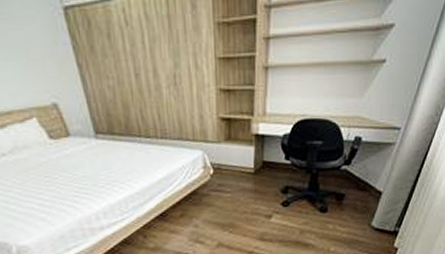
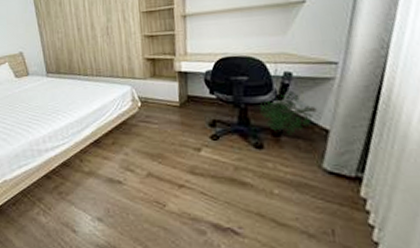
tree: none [329,153,376,199] -> present [259,88,317,135]

